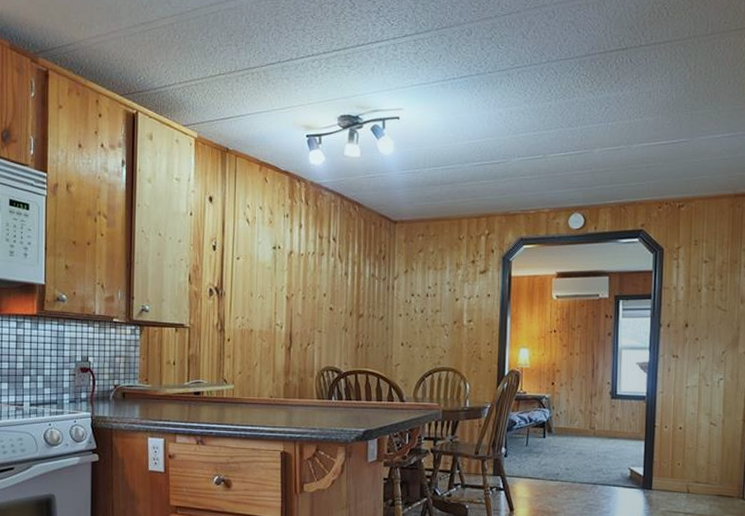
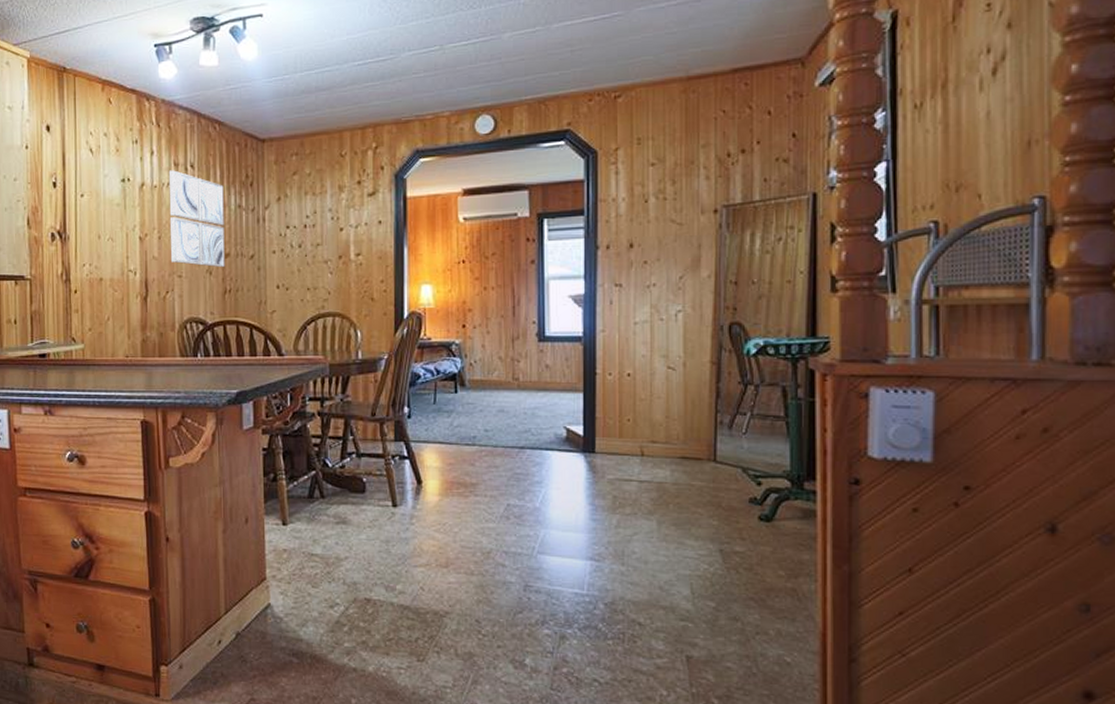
wall art: none [313,242,360,326] -> present [168,170,225,268]

